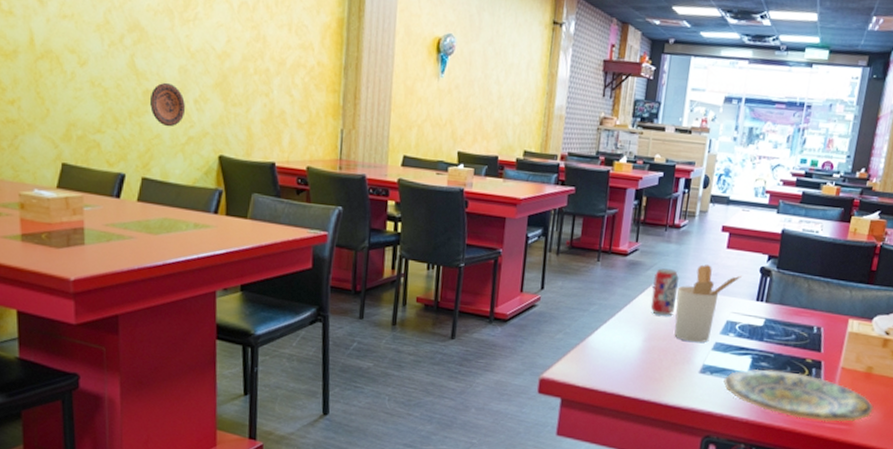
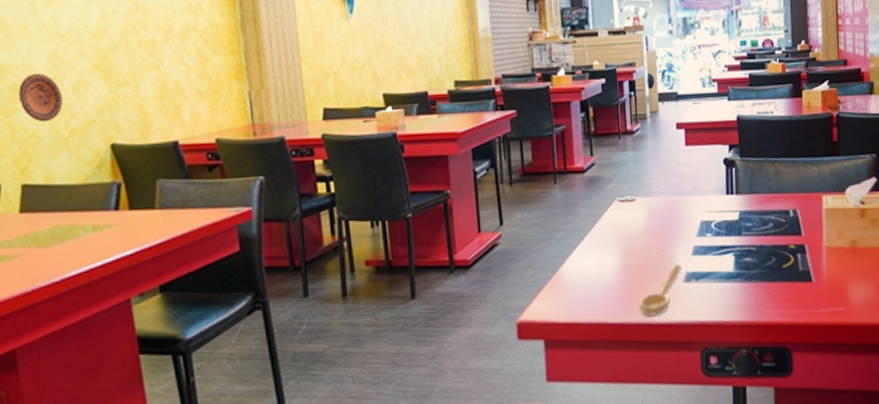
beverage can: present [650,268,680,316] -> none [617,178,646,229]
spoon: none [653,355,700,398] -> present [639,263,681,316]
utensil holder: present [674,264,742,343] -> none [643,166,706,252]
plate: present [724,369,874,422] -> none [711,261,866,310]

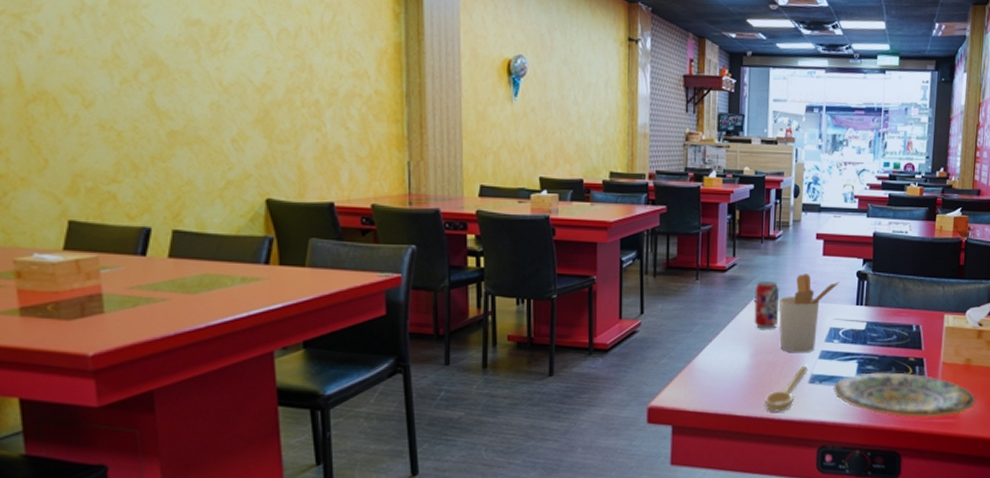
decorative plate: present [19,72,63,123] -> none [177,121,220,171]
beverage can: none [617,178,646,229] -> present [754,281,780,329]
utensil holder: none [643,166,706,252] -> present [778,274,840,353]
plate: none [711,261,866,310] -> present [833,372,976,418]

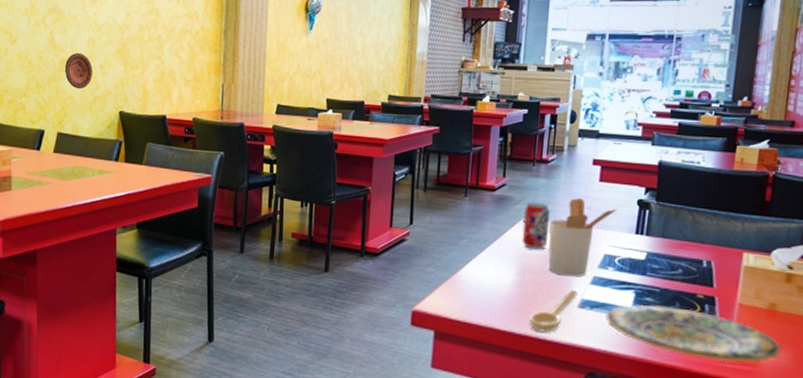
decorative plate: none [177,121,220,171] -> present [65,52,92,89]

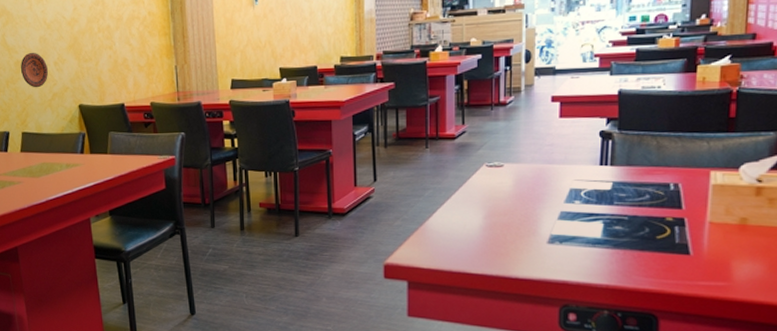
beverage can: present [521,202,551,250] -> none [486,146,513,192]
spoon: present [529,289,578,332] -> none [500,226,546,271]
utensil holder: present [548,198,618,277] -> none [512,137,580,214]
plate: present [605,304,782,362] -> none [575,232,755,279]

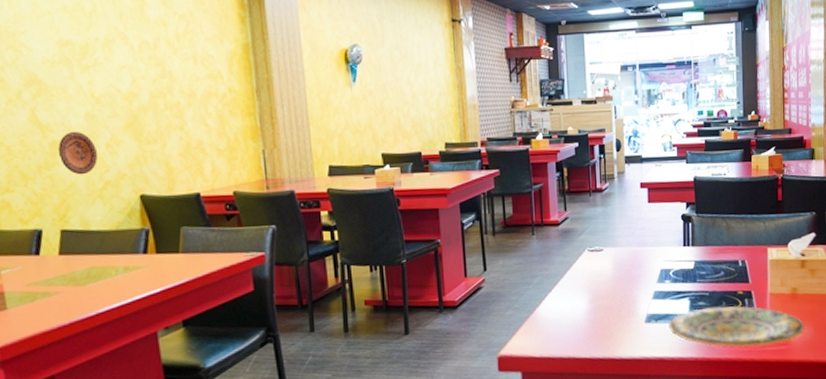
plate: none [575,232,755,279] -> present [668,305,805,348]

